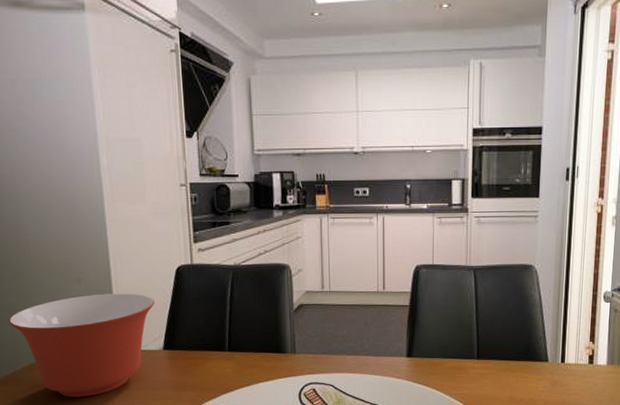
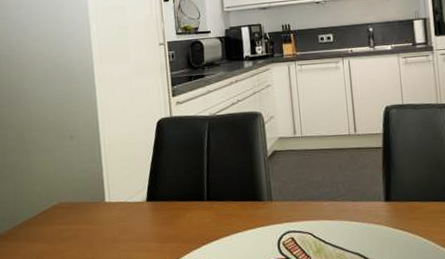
mixing bowl: present [8,293,155,398] -> none [10,147,138,252]

